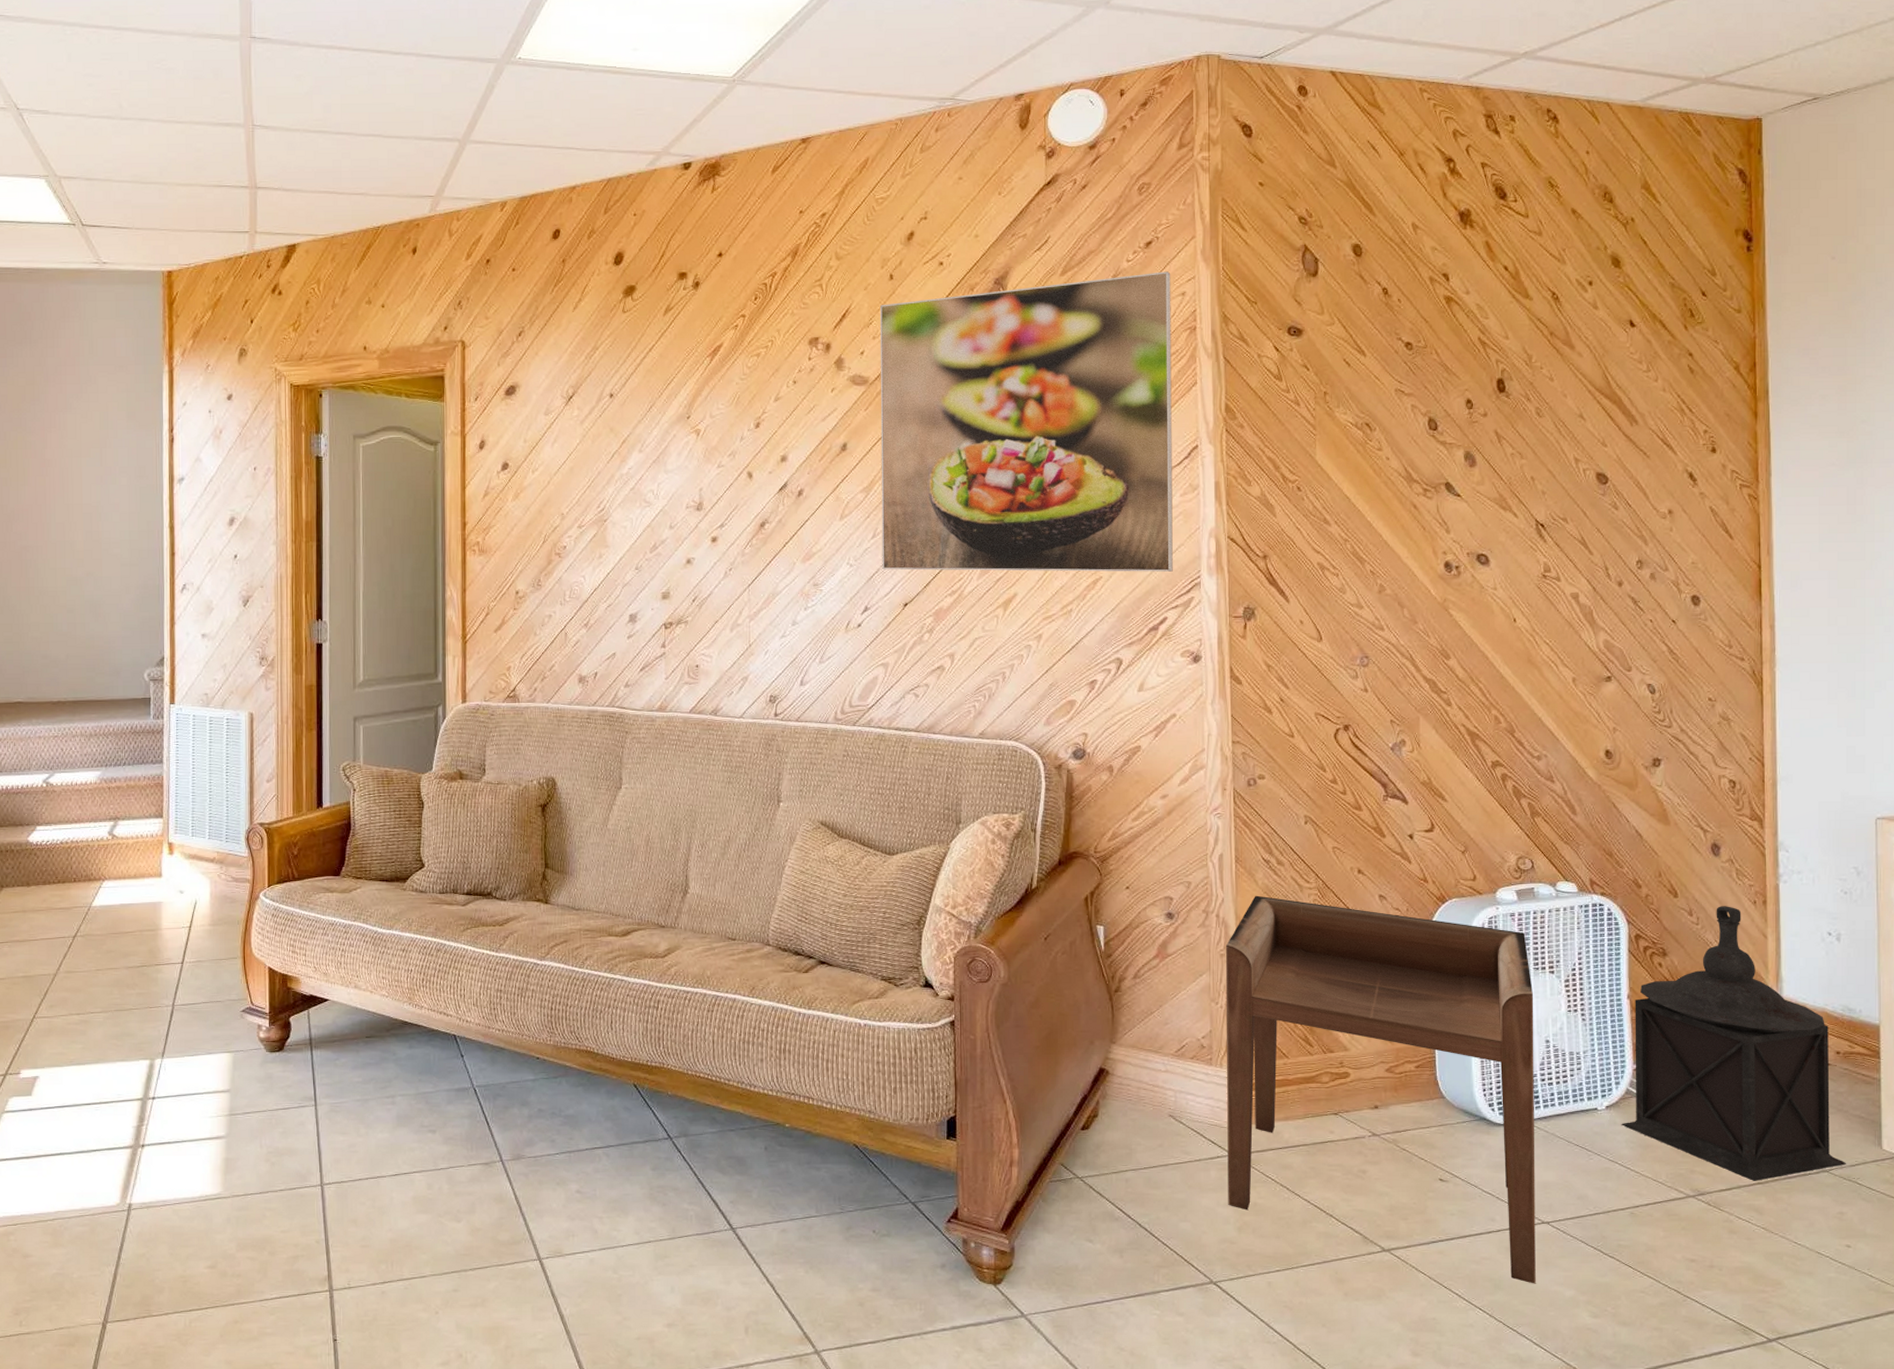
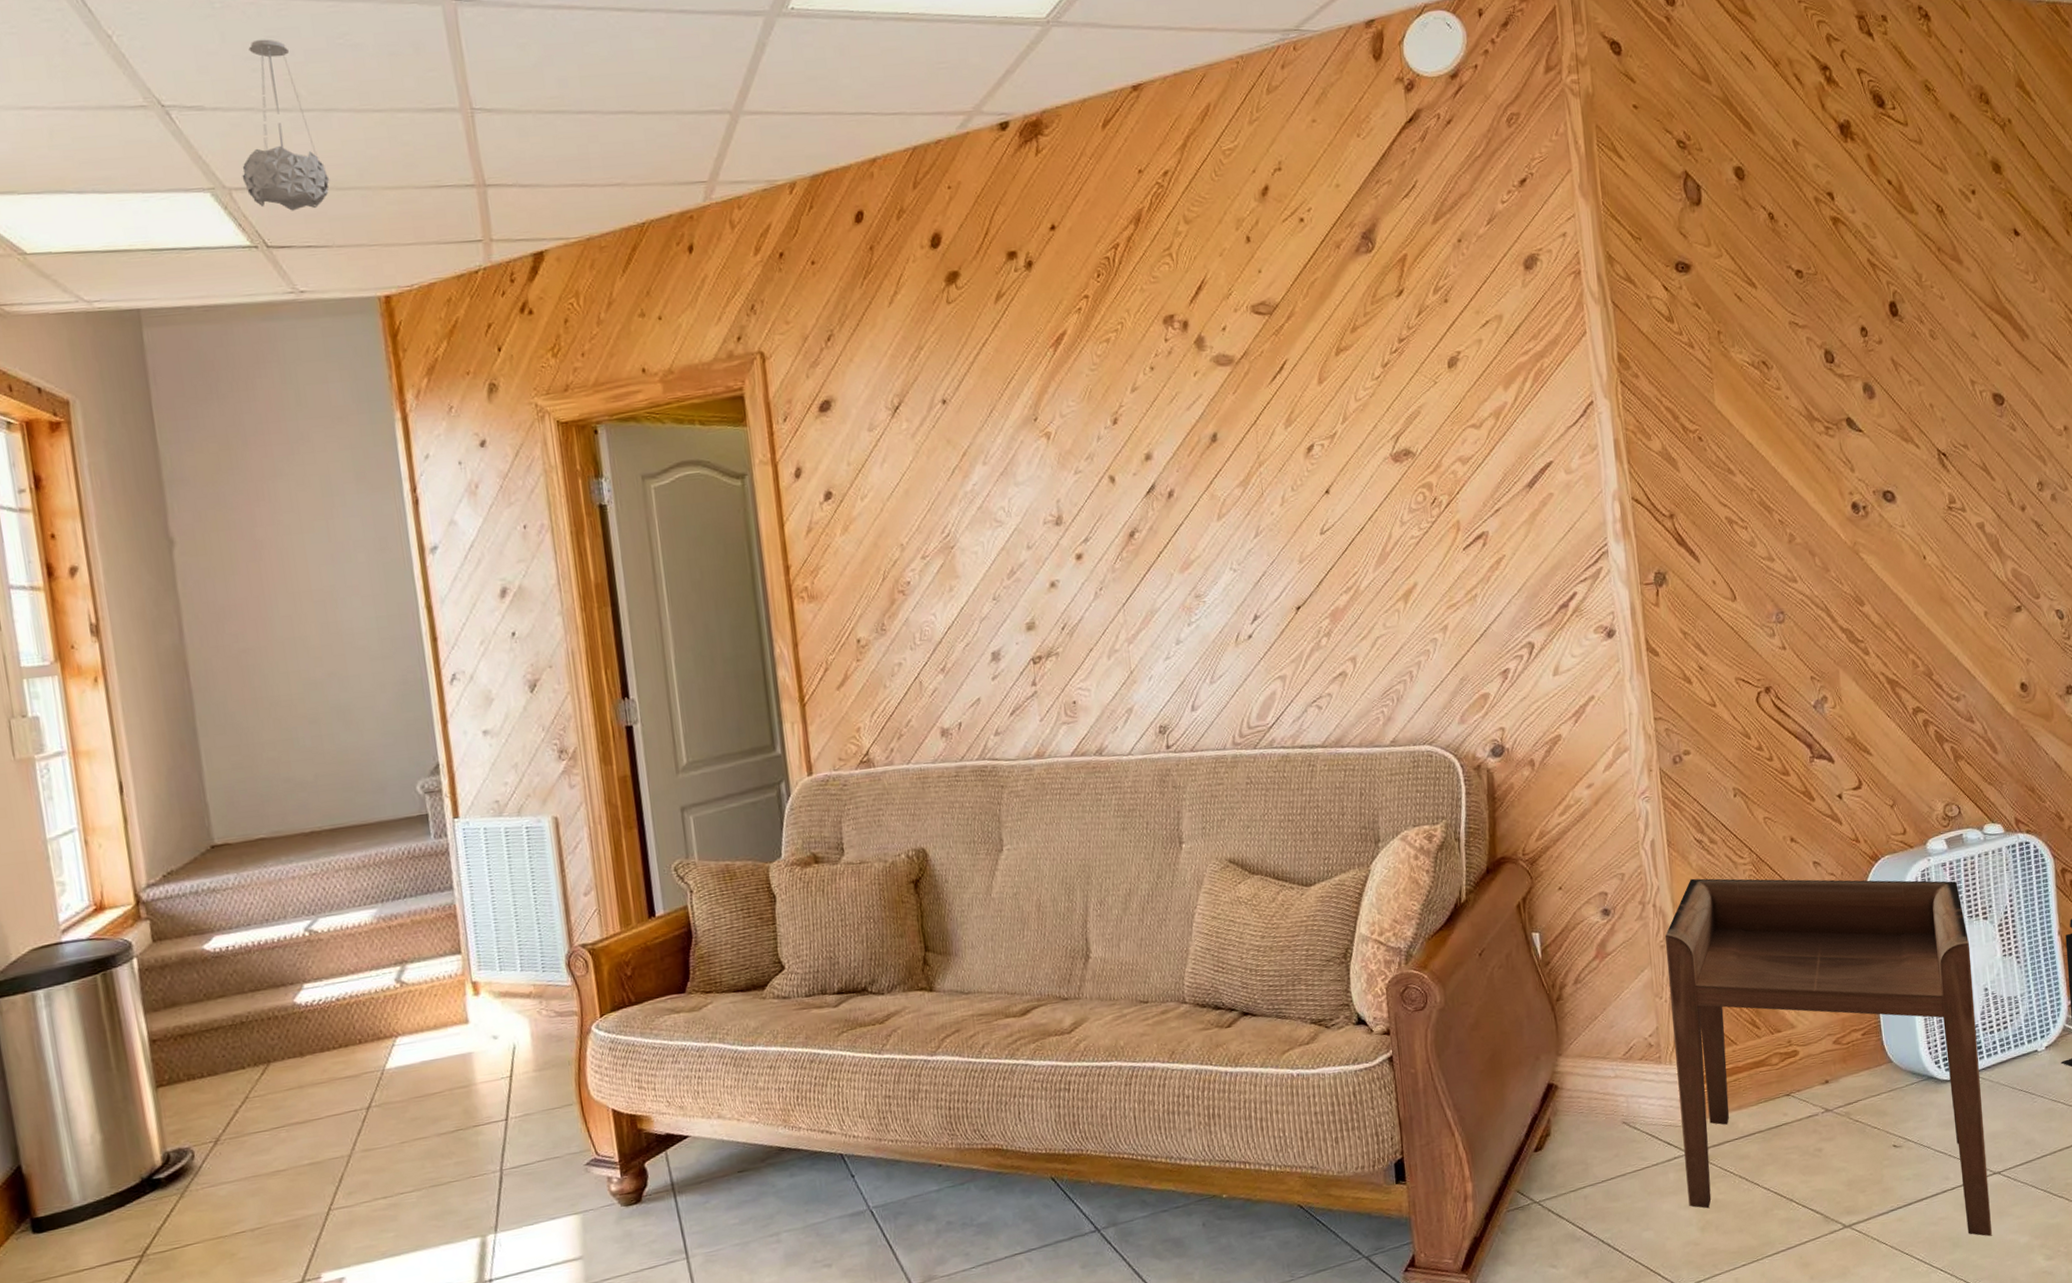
pendant light: none [70,60,137,198] -> present [242,39,330,211]
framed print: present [880,271,1173,572] -> none [1239,211,1579,572]

